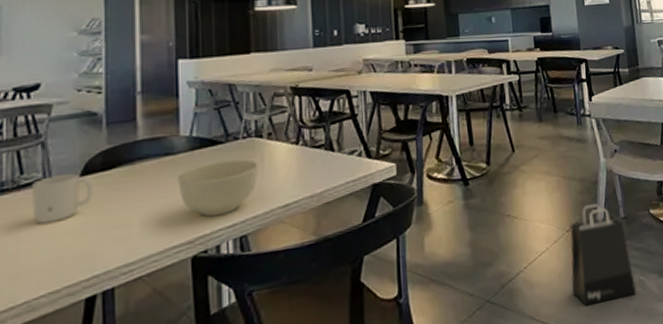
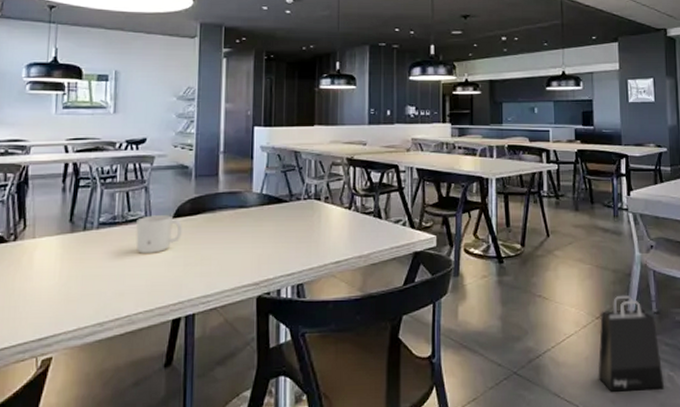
bowl: present [178,159,259,217] -> none [249,217,316,265]

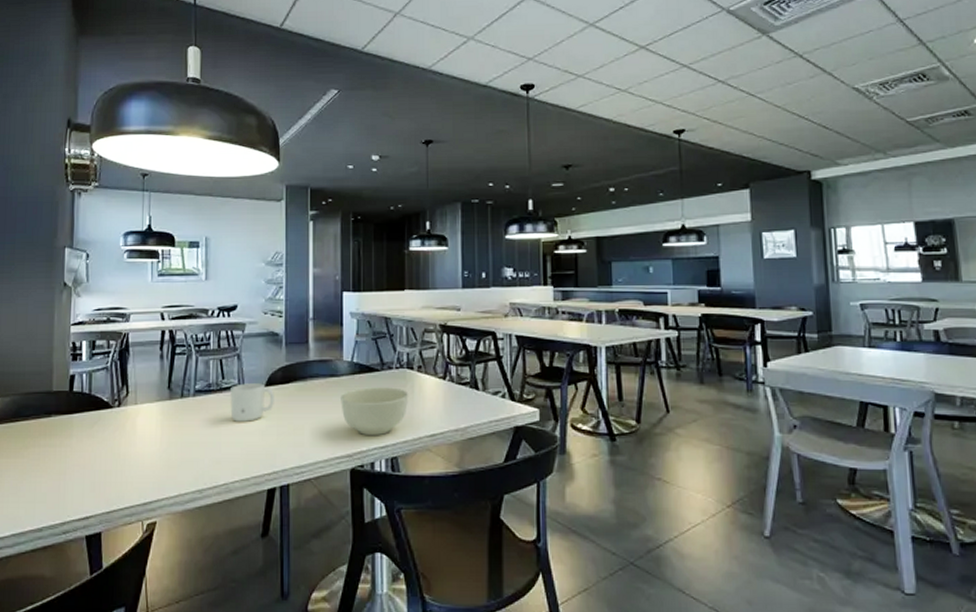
bowl: none [249,217,316,265] -> present [341,387,409,436]
shopping bag: present [598,295,664,393] -> none [730,481,813,593]

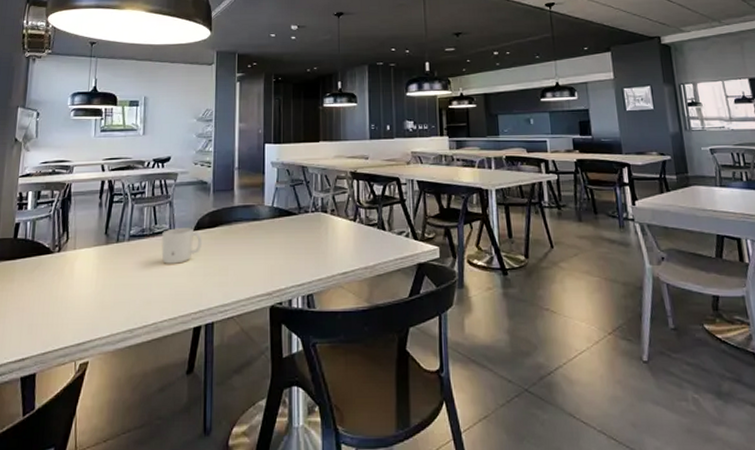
bowl: present [341,387,409,436] -> none [262,229,323,275]

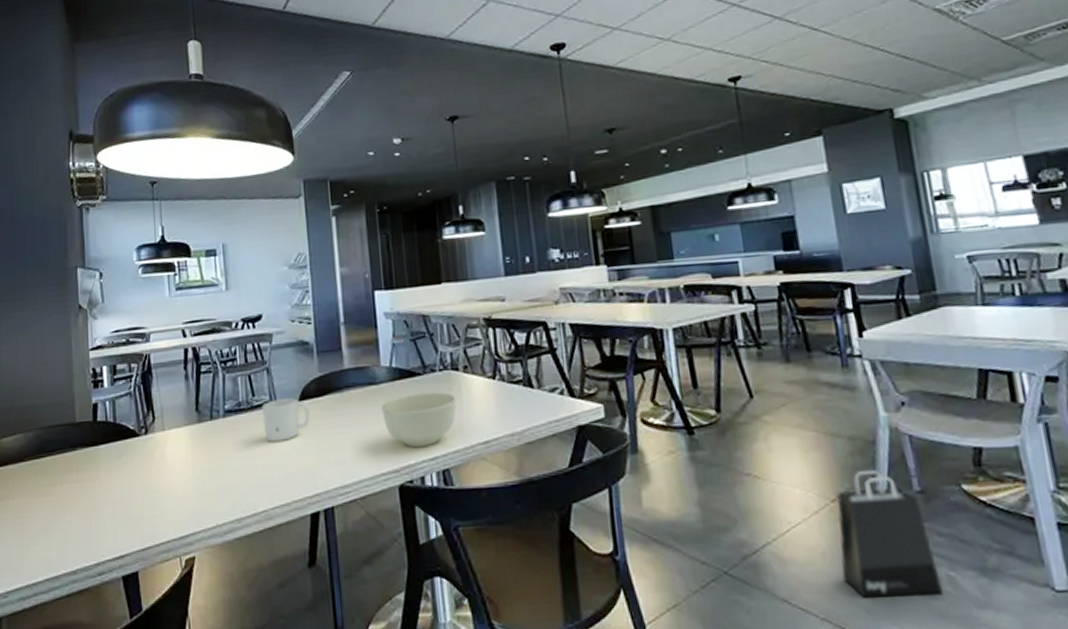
bowl: none [262,229,323,275] -> present [381,392,457,448]
shopping bag: none [613,309,689,416] -> present [837,469,943,599]

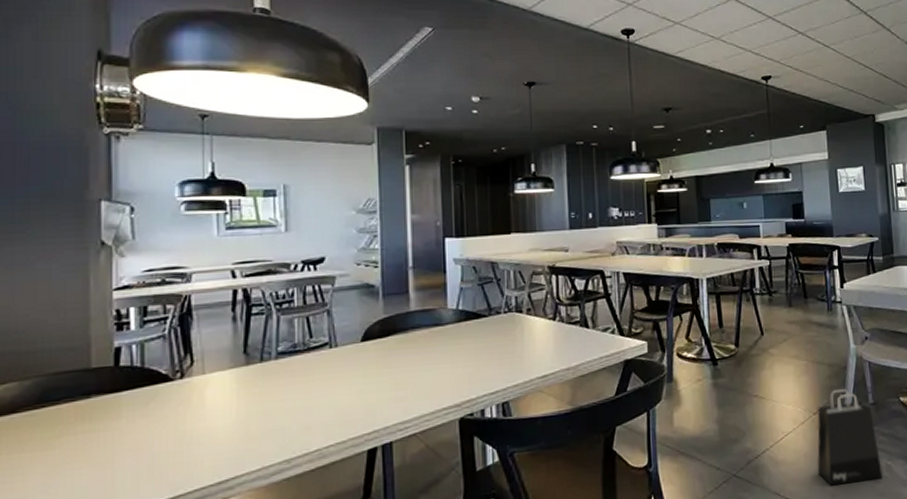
mug: present [262,398,310,442] -> none [320,339,372,382]
bowl: present [381,392,457,448] -> none [446,332,519,384]

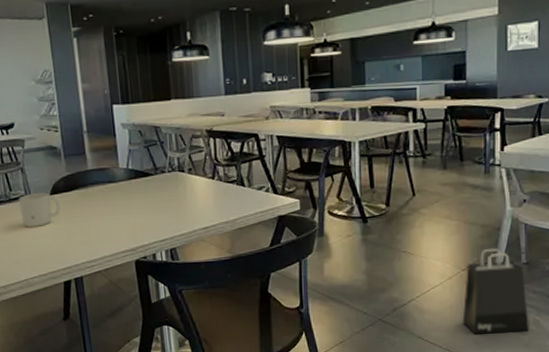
mug: none [320,339,372,382] -> present [19,192,61,227]

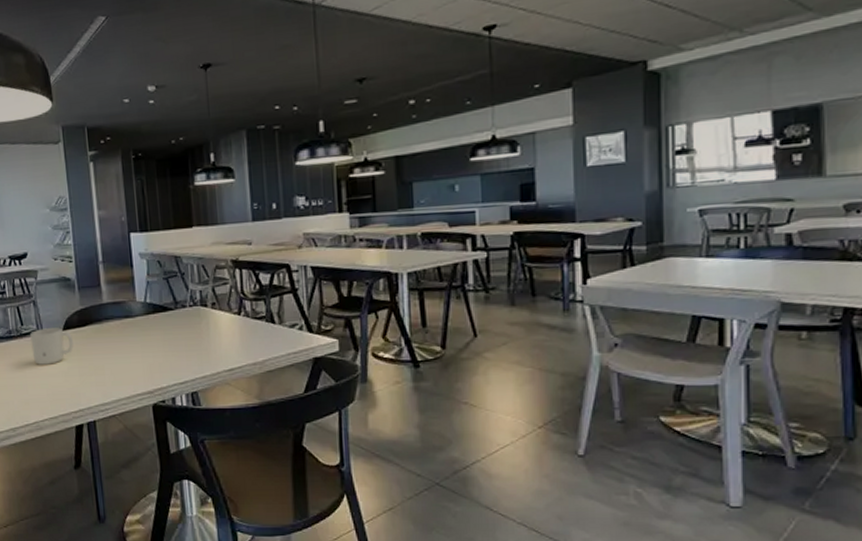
shopping bag: present [462,248,529,335] -> none [540,401,628,509]

